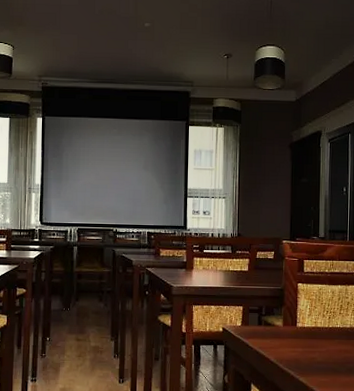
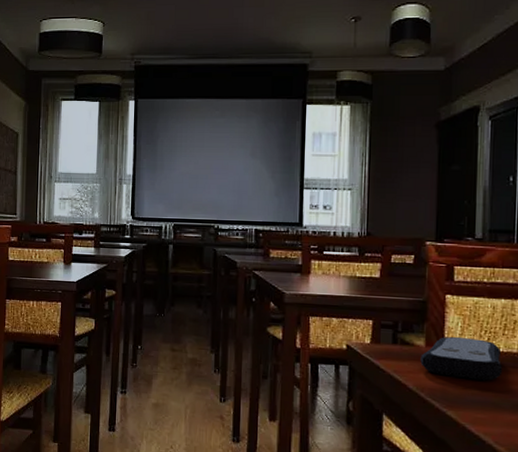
remote control: none [279,317,340,351] -> present [420,337,503,381]

